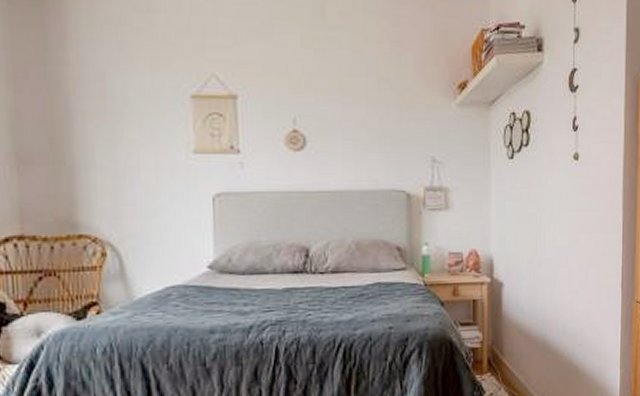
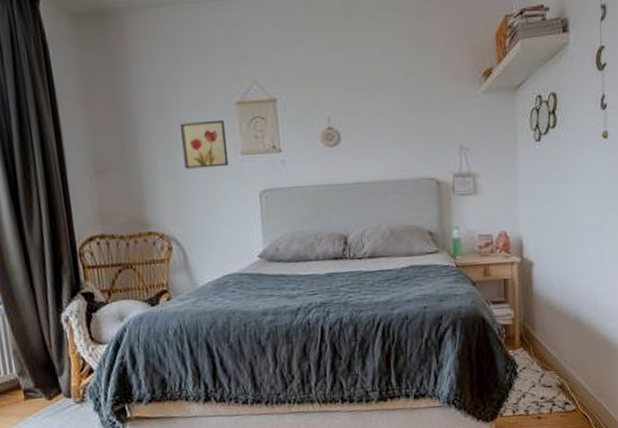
wall art: none [125,113,179,166] -> present [180,119,229,169]

